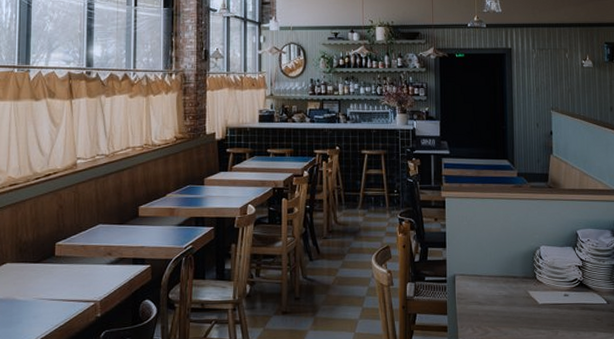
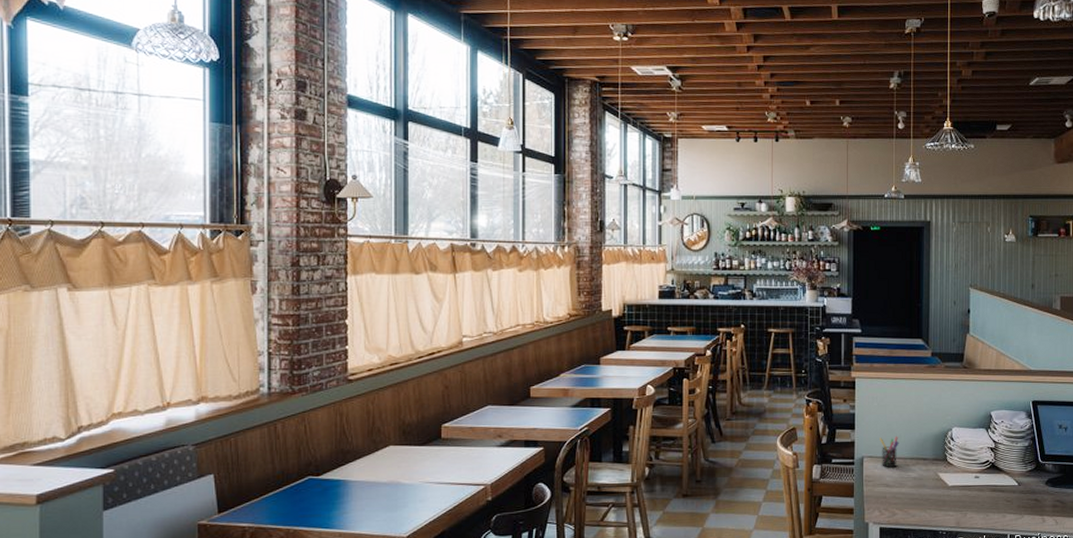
pen holder: none [470,254,490,286] -> present [880,436,899,468]

